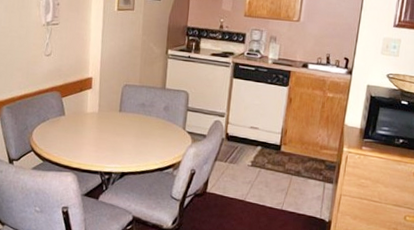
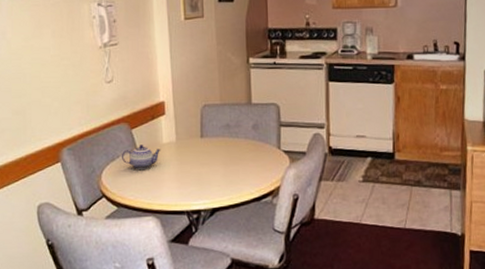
teapot: none [50,111,85,133] -> present [121,144,161,170]

